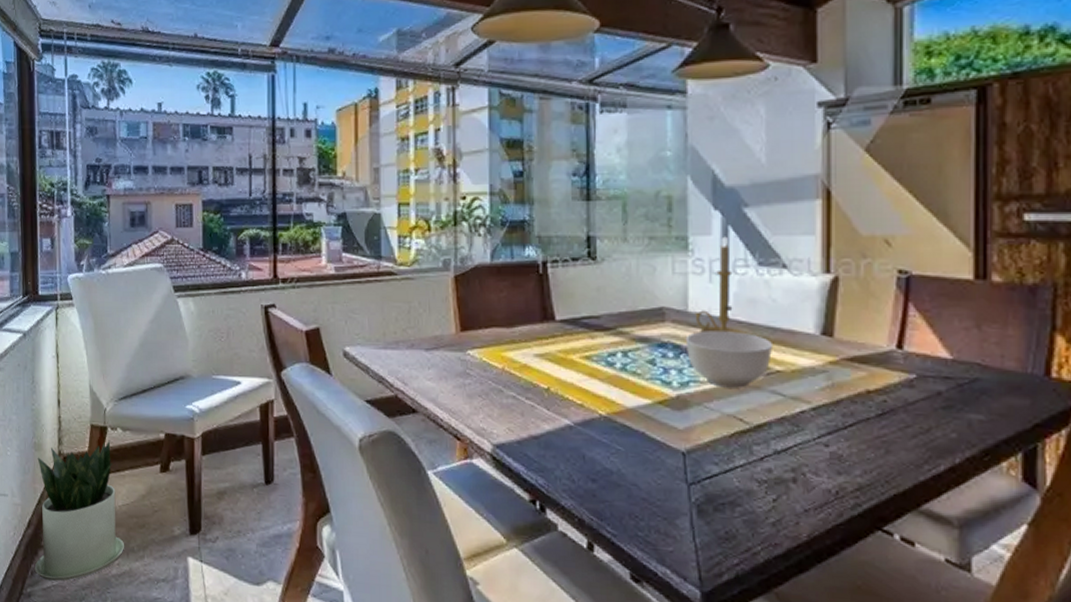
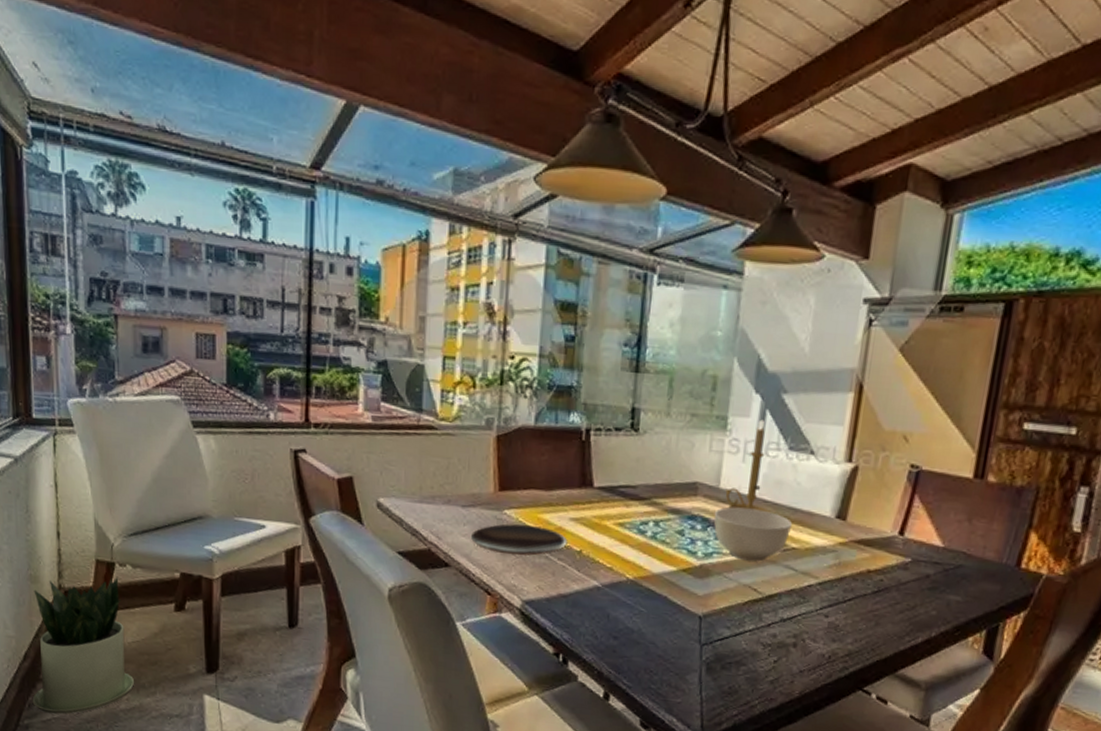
plate: none [435,364,534,397] -> present [470,524,568,556]

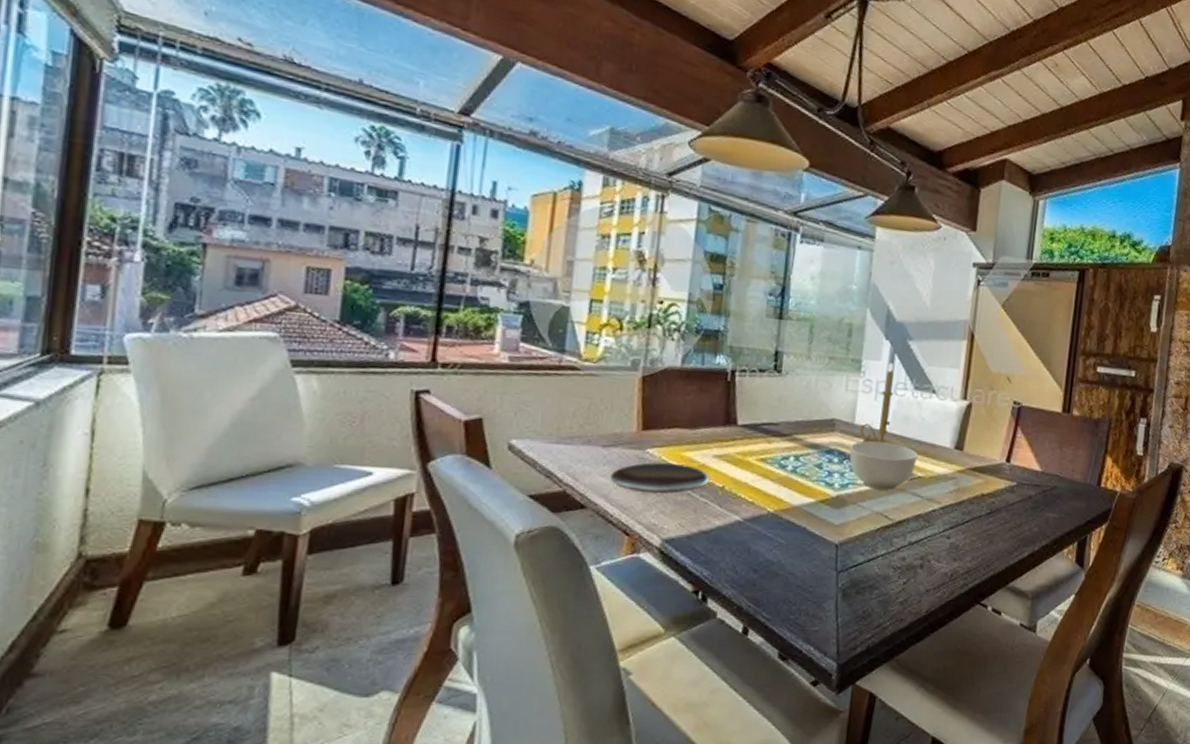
planter: present [32,577,135,714] -> none [13,540,175,717]

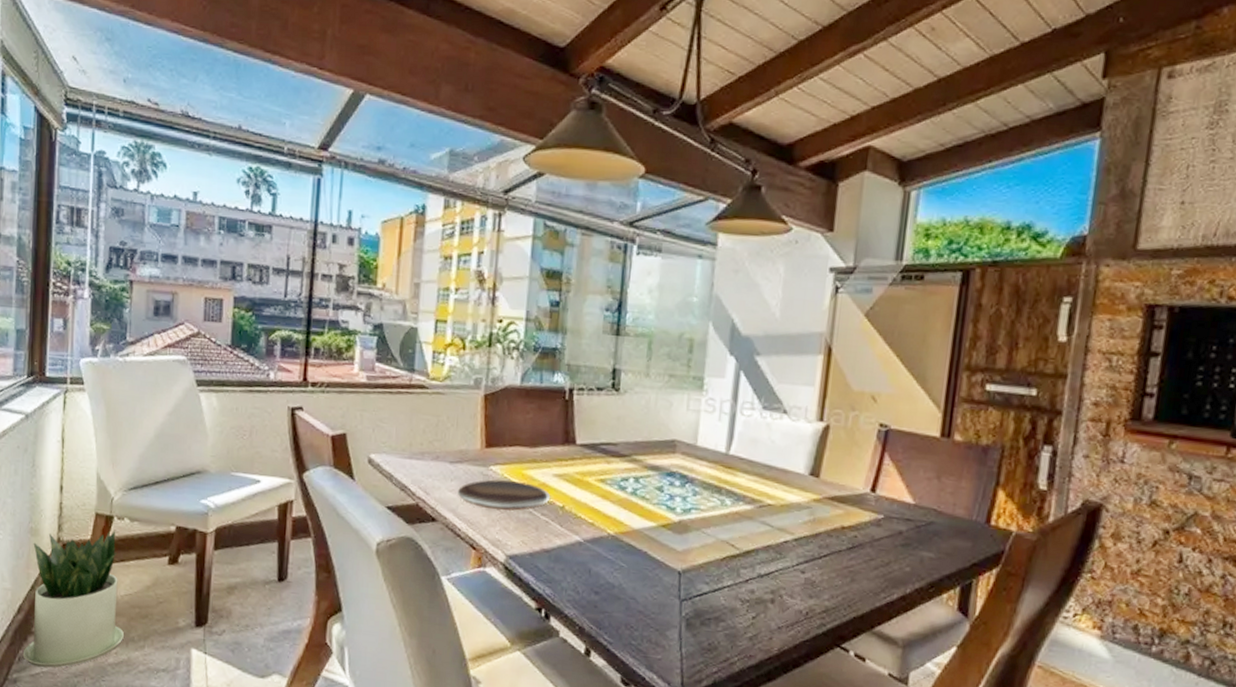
planter: none [13,540,175,717] -> present [22,531,125,668]
bowl: present [849,441,919,491] -> none [691,464,768,518]
candle holder: present [859,362,900,446] -> none [702,380,747,470]

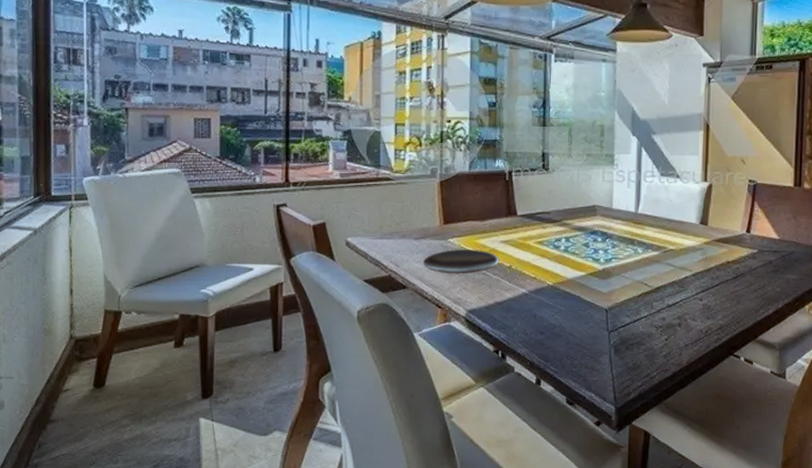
planter: present [22,531,125,668] -> none [42,324,138,450]

